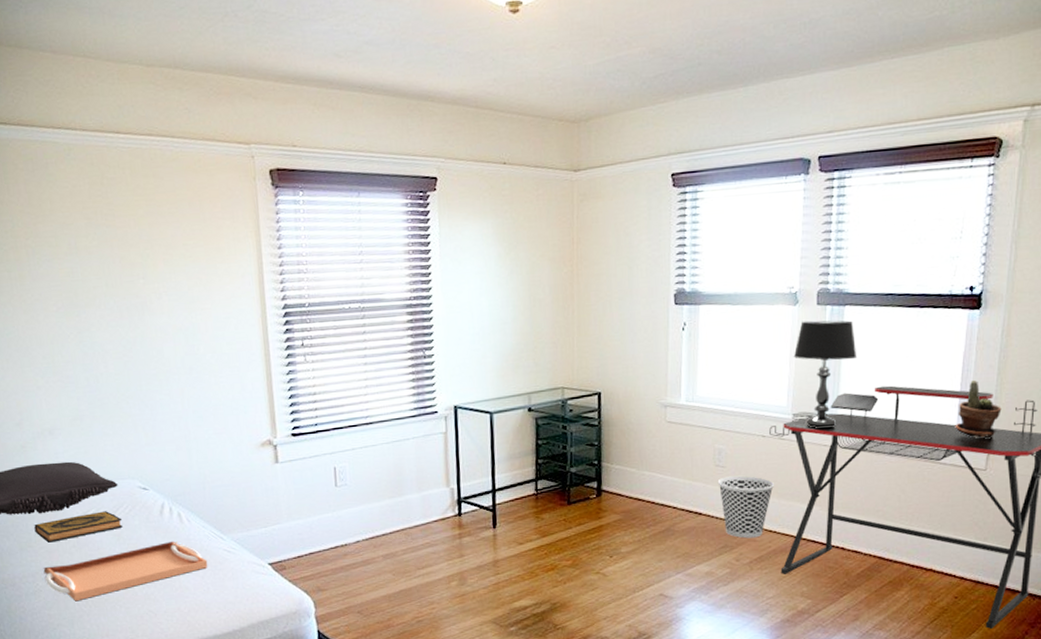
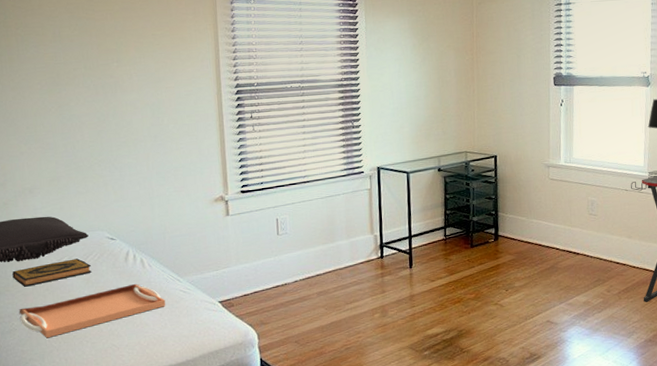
wastebasket: present [717,475,775,539] -> none [591,222,637,273]

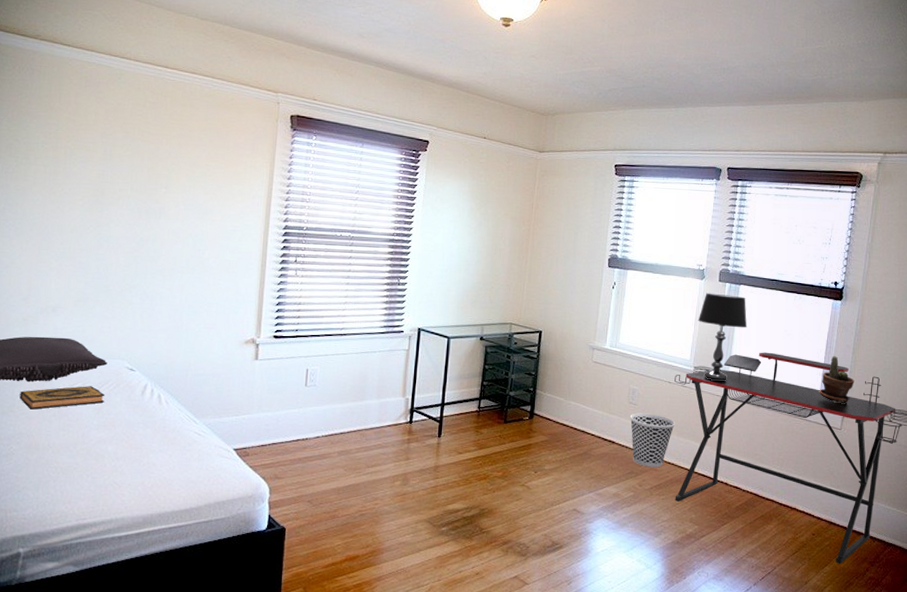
serving tray: present [20,283,166,338] -> none [20,419,178,467]
wastebasket: none [591,222,637,273] -> present [630,413,676,468]

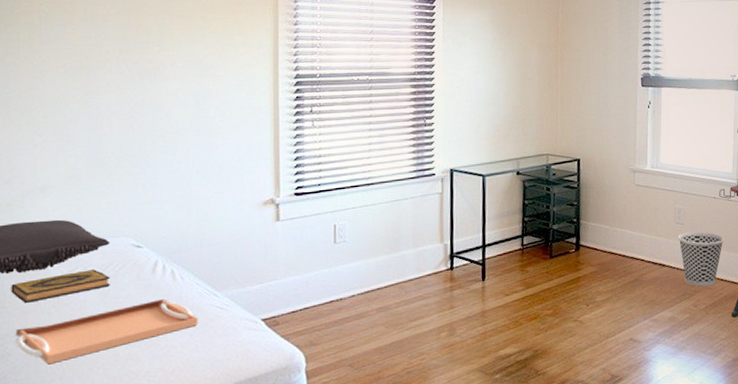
serving tray: none [20,419,178,467] -> present [17,298,198,365]

